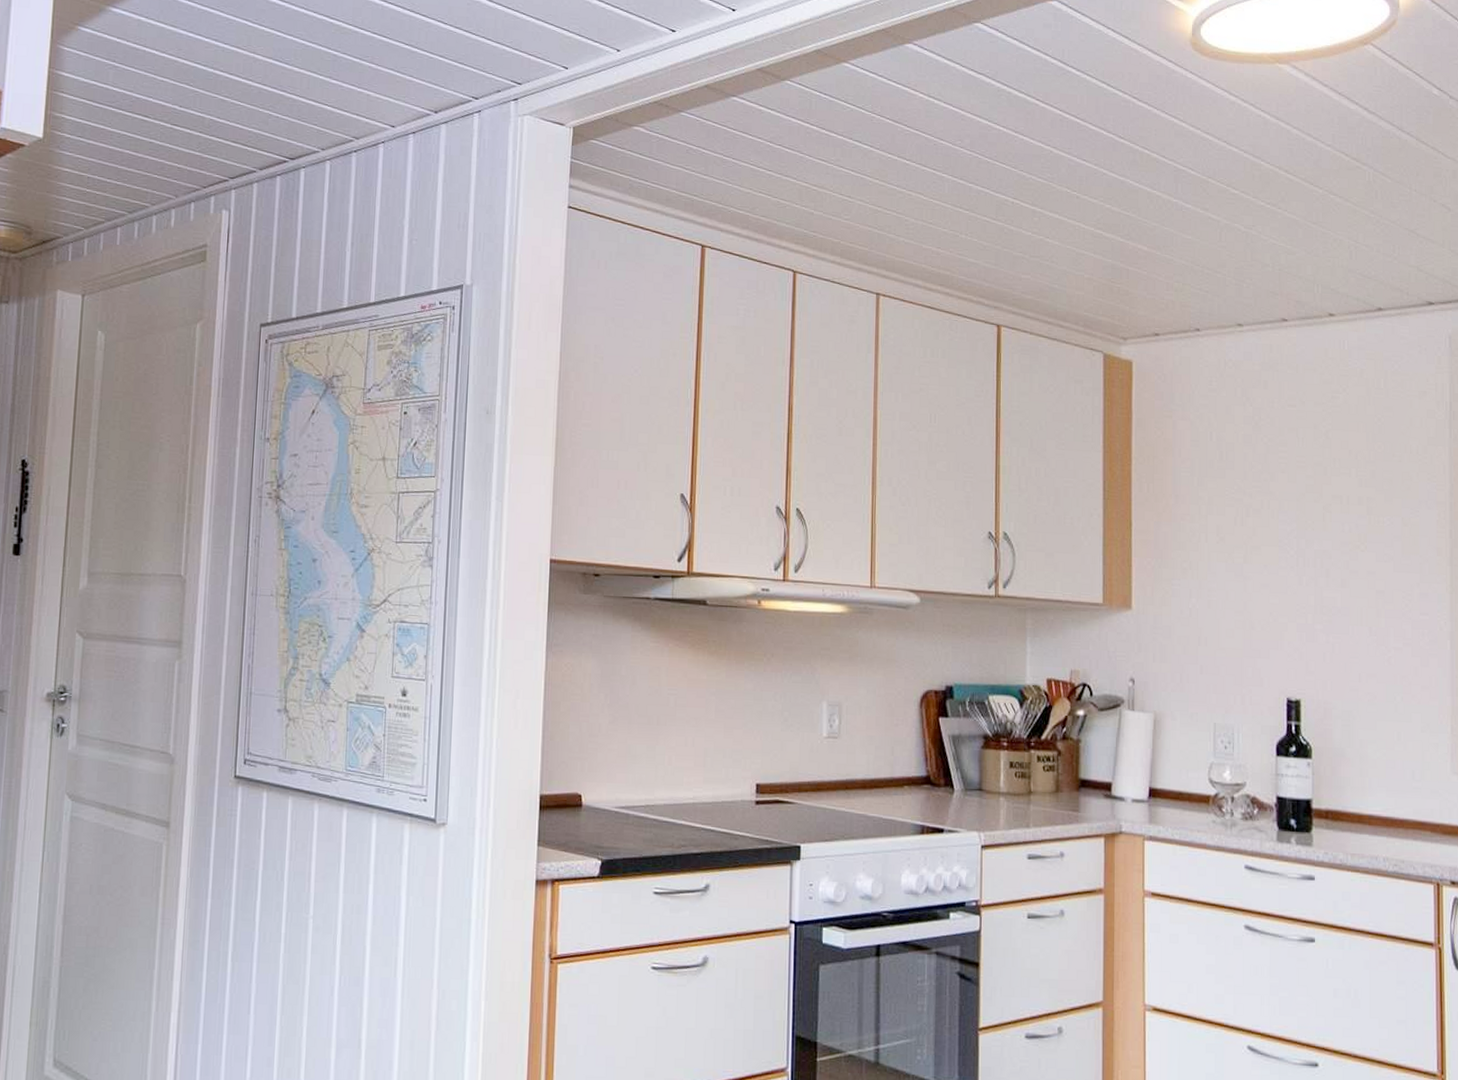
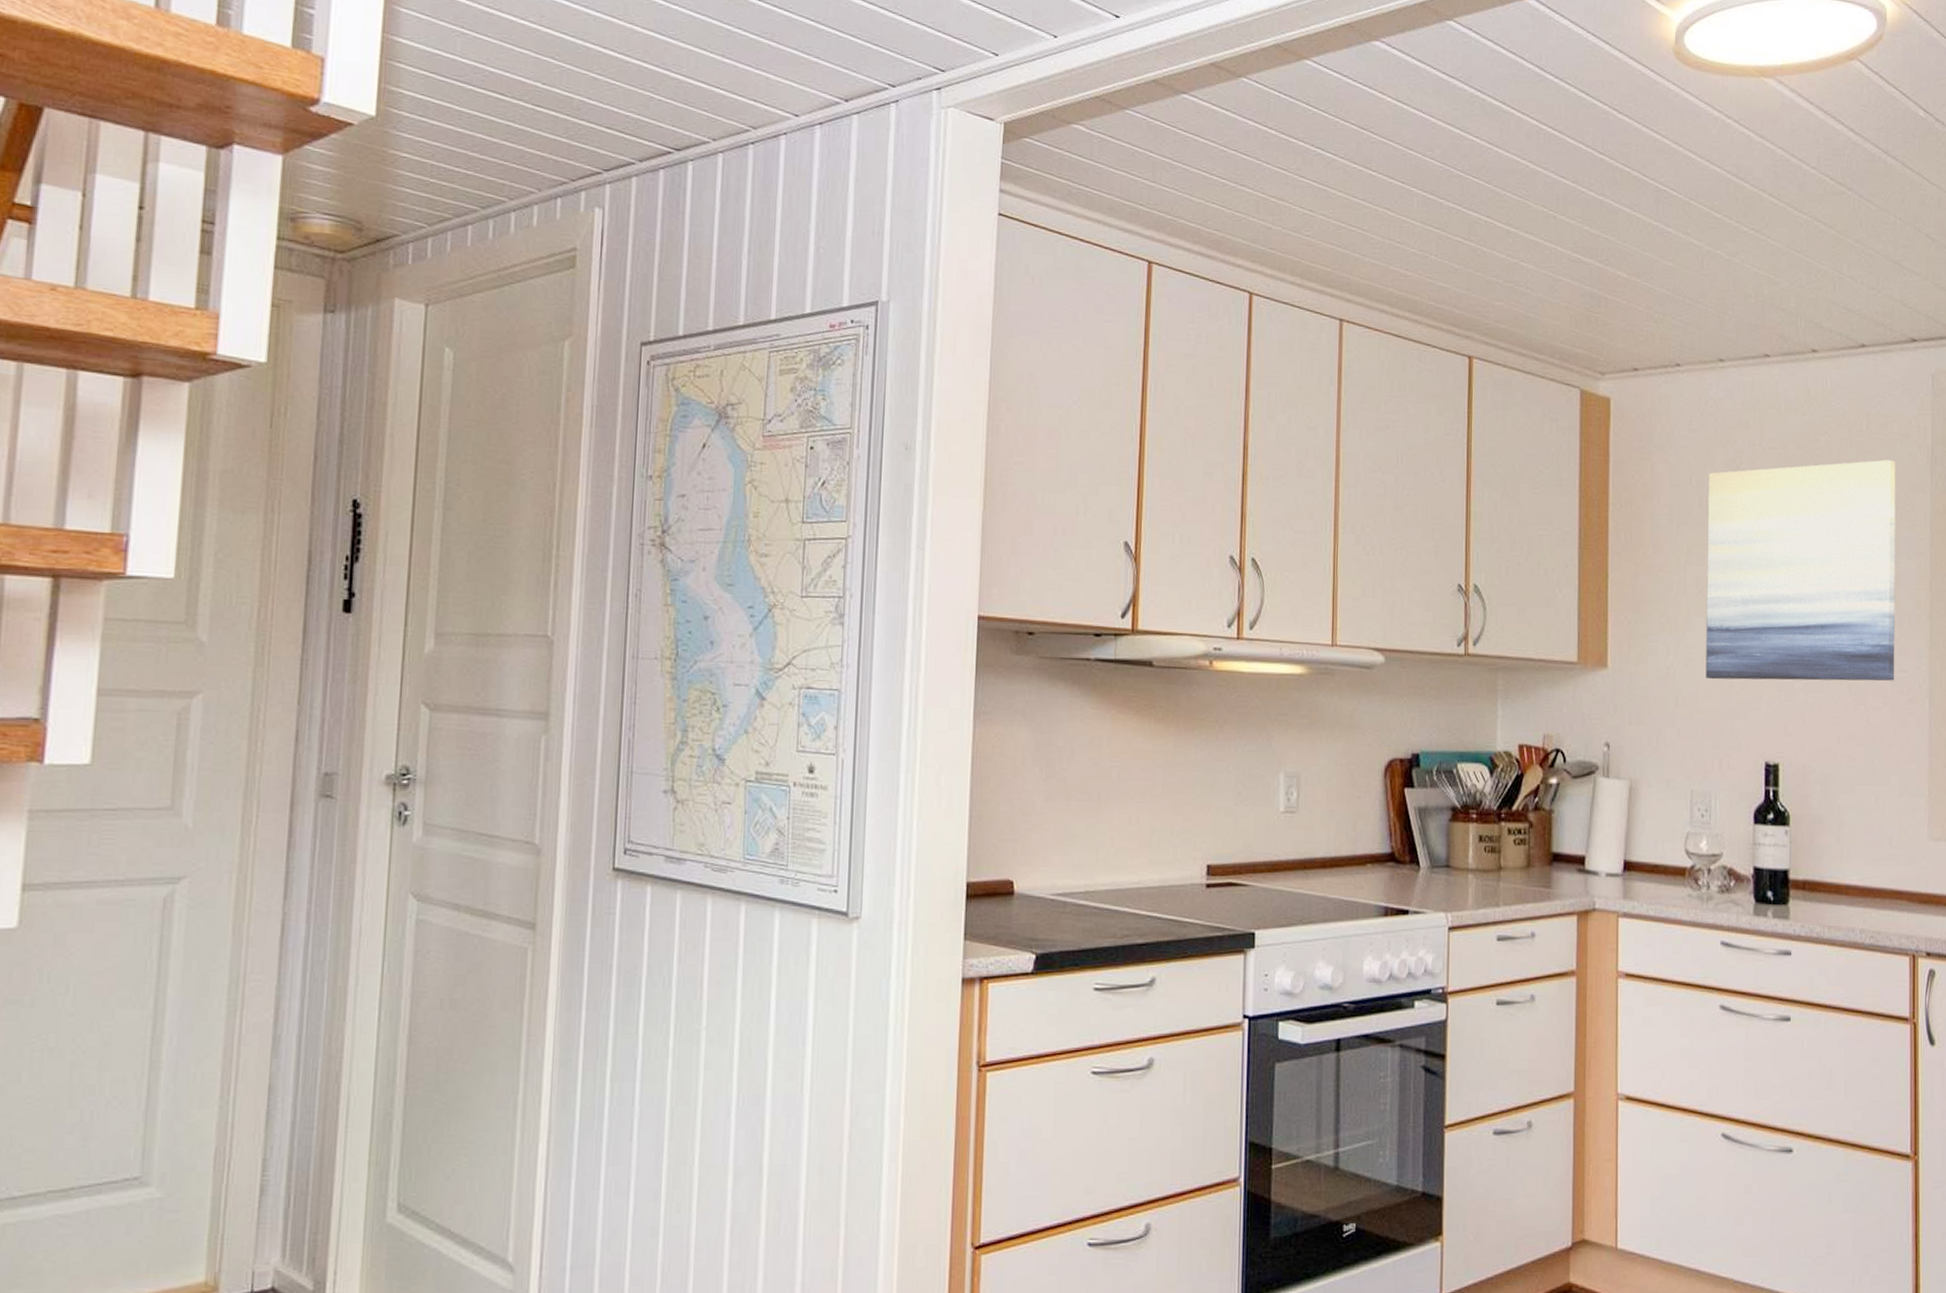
wall art: none [1227,415,1416,624] -> present [1706,460,1896,681]

